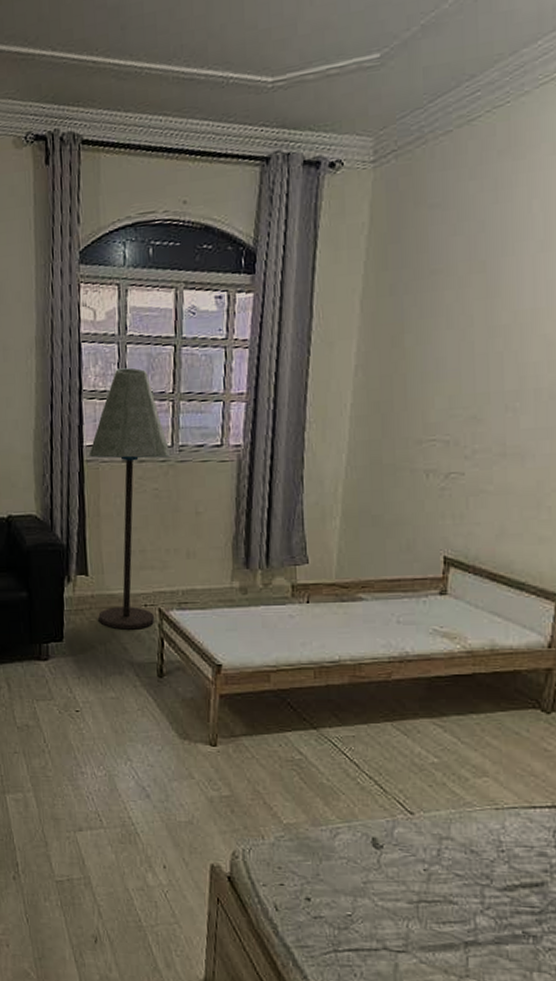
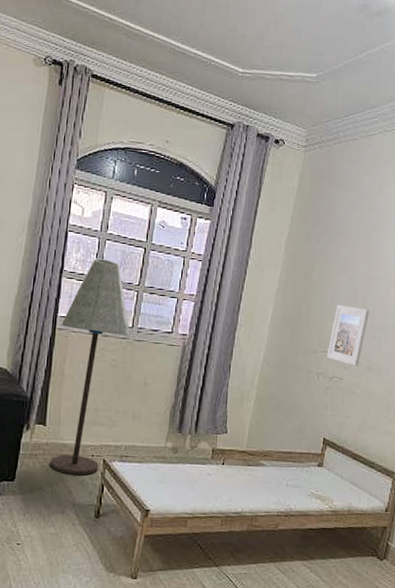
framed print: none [436,371,497,454] -> present [326,304,370,367]

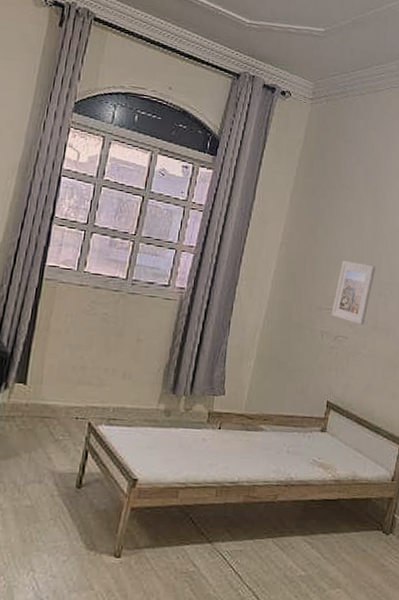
floor lamp: present [49,258,131,476] -> none [28,205,125,440]

